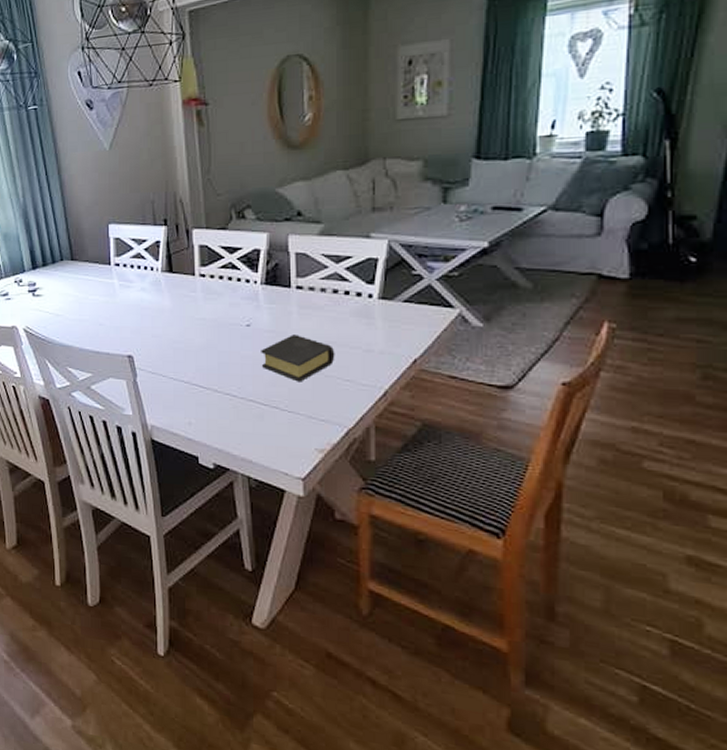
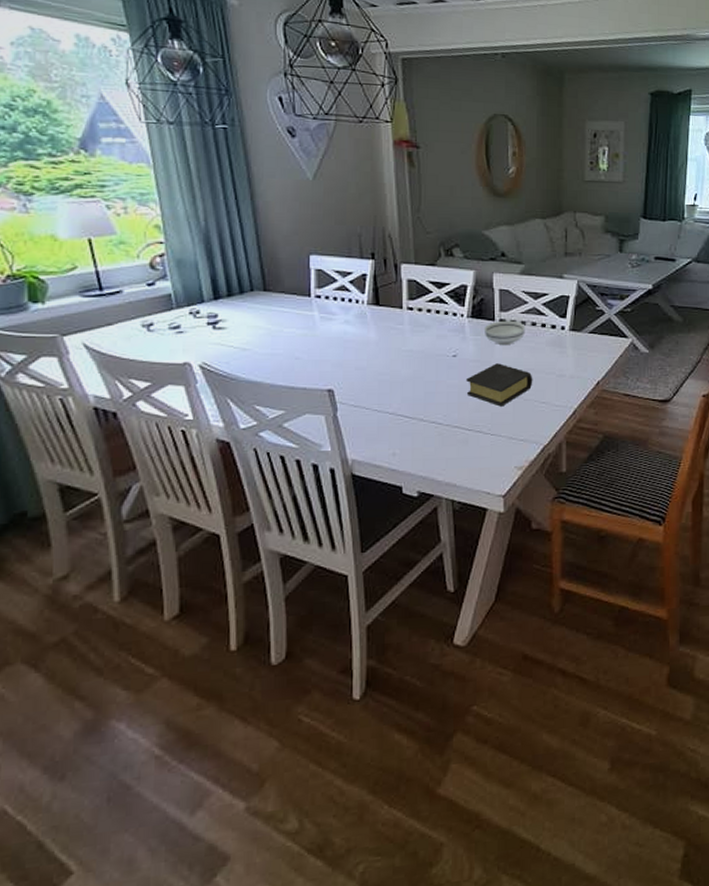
bowl: none [279,287,326,314] -> present [483,320,526,344]

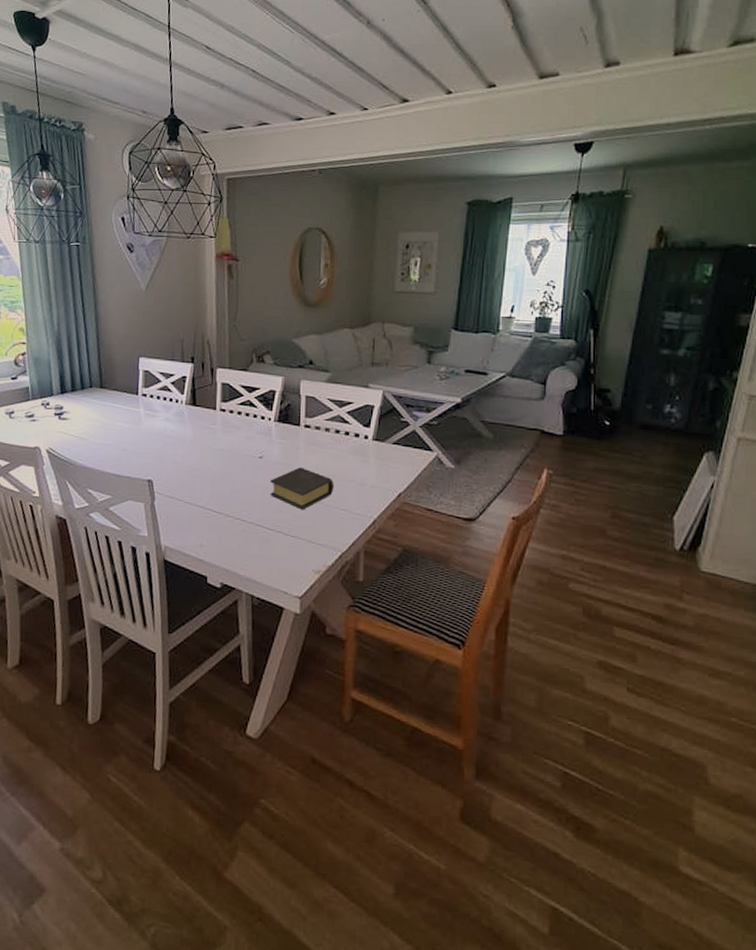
bowl: present [483,320,526,344] -> none [289,426,329,450]

